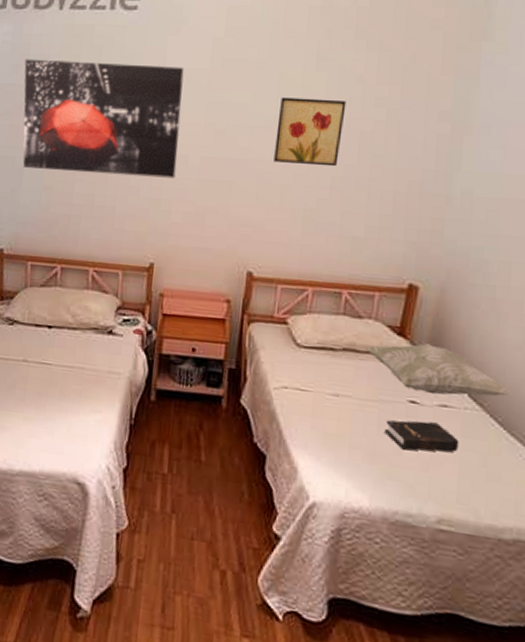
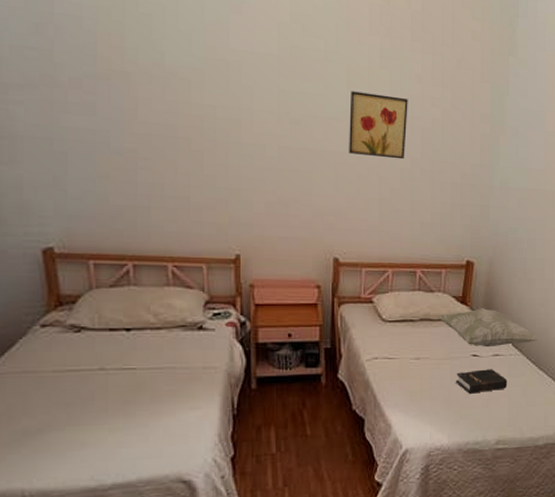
wall art: present [23,59,184,178] -> none [48,18,253,168]

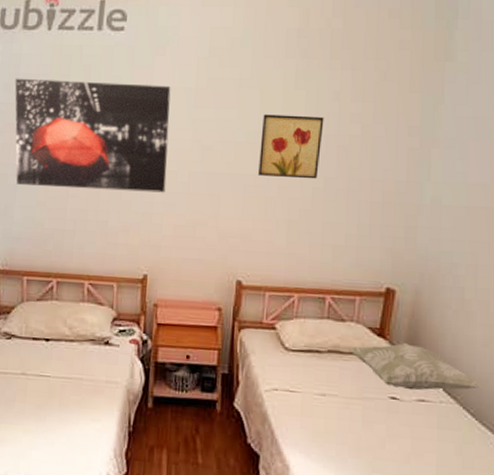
wall art: none [48,18,253,168] -> present [14,78,171,193]
hardback book: present [456,369,508,394] -> none [369,416,437,444]

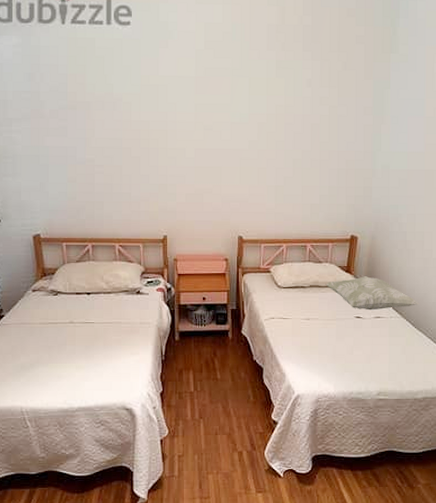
wall art: present [14,78,171,193] -> none [37,68,177,167]
wall art: present [258,114,324,179] -> none [251,99,300,152]

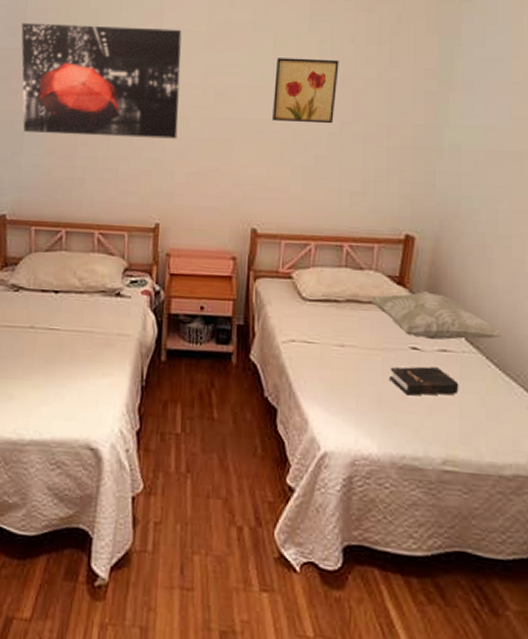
wall art: none [37,68,177,167] -> present [21,22,182,139]
wall art: none [251,99,300,152] -> present [272,58,339,124]
hardback book: none [341,329,389,350] -> present [390,366,459,396]

